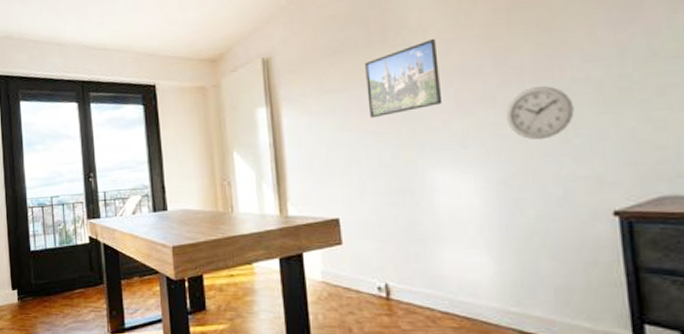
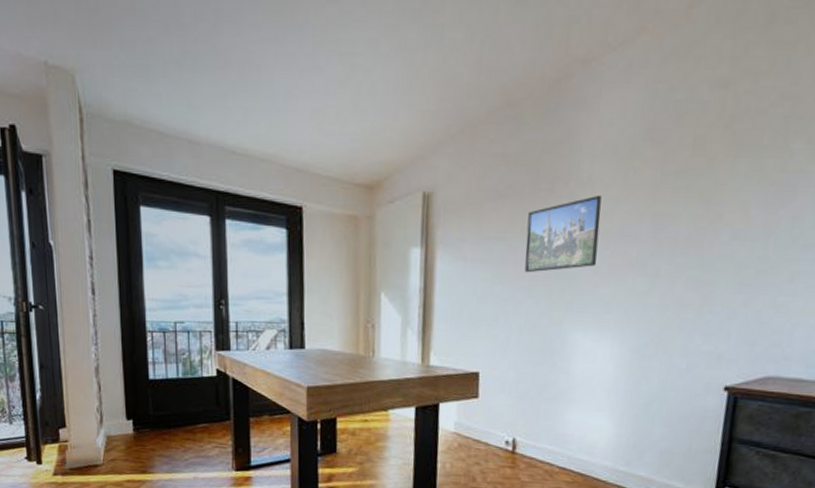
wall clock: present [506,86,574,140] -> none [651,259,714,313]

